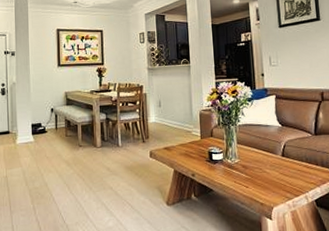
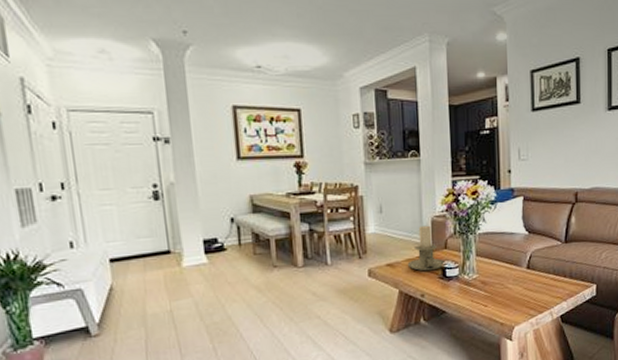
candle holder: none [180,117,212,155] -> present [407,225,446,271]

